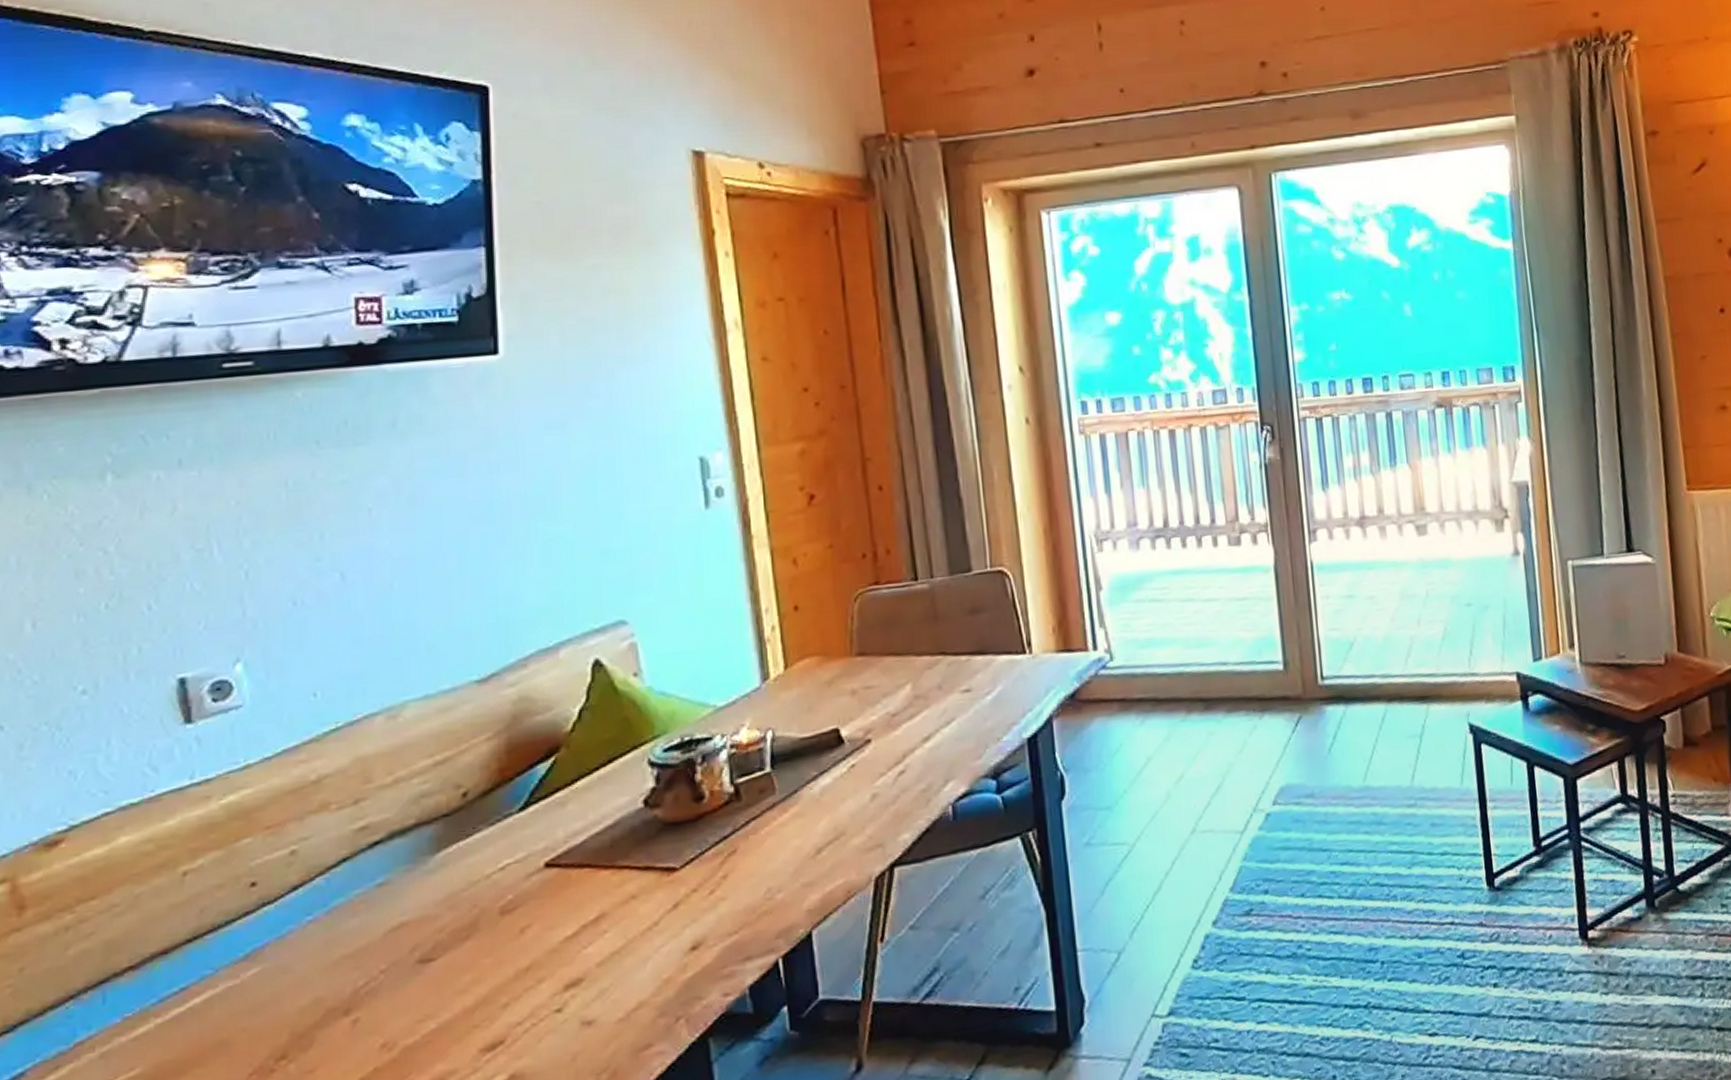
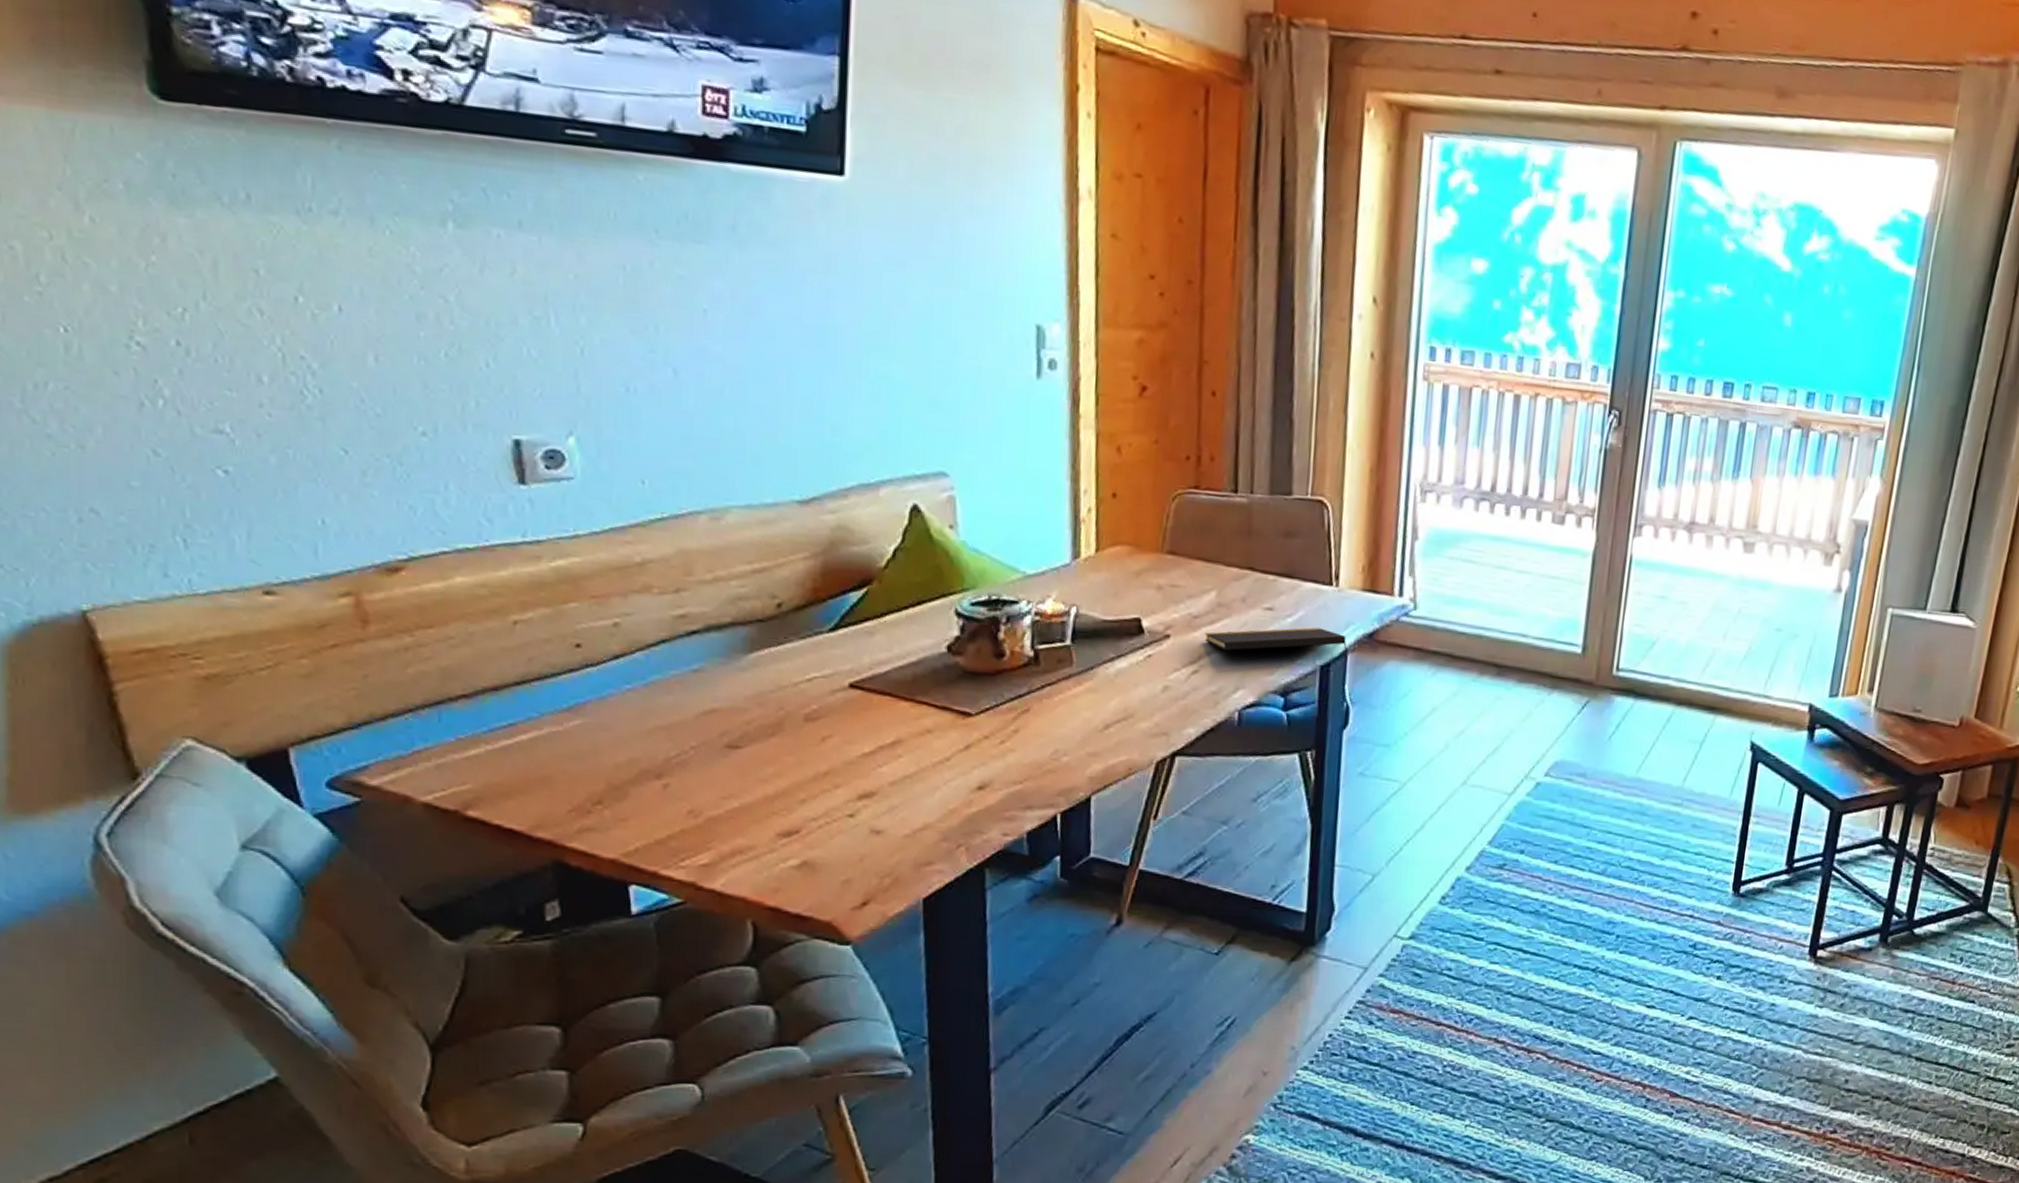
notepad: none [905,699,1053,743] -> present [1204,627,1348,659]

